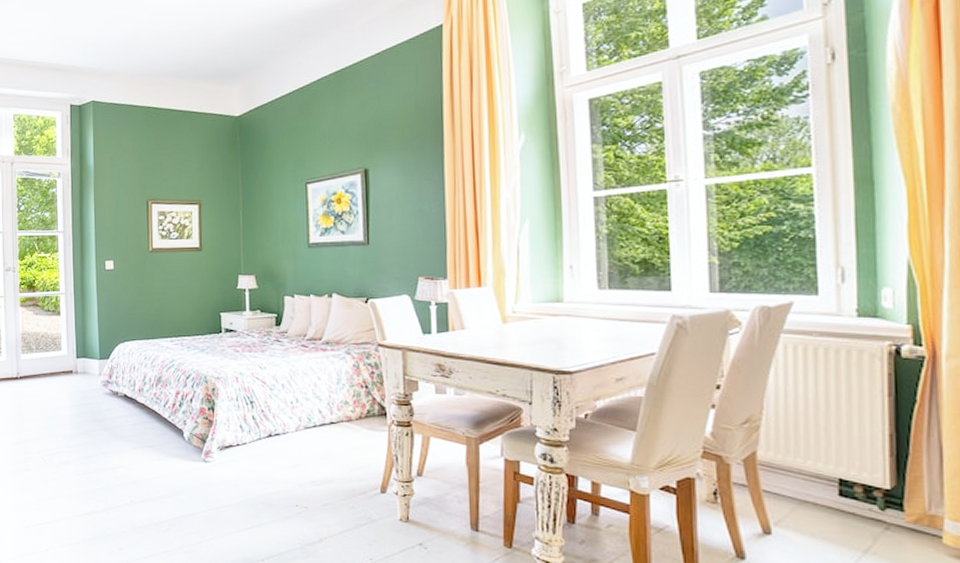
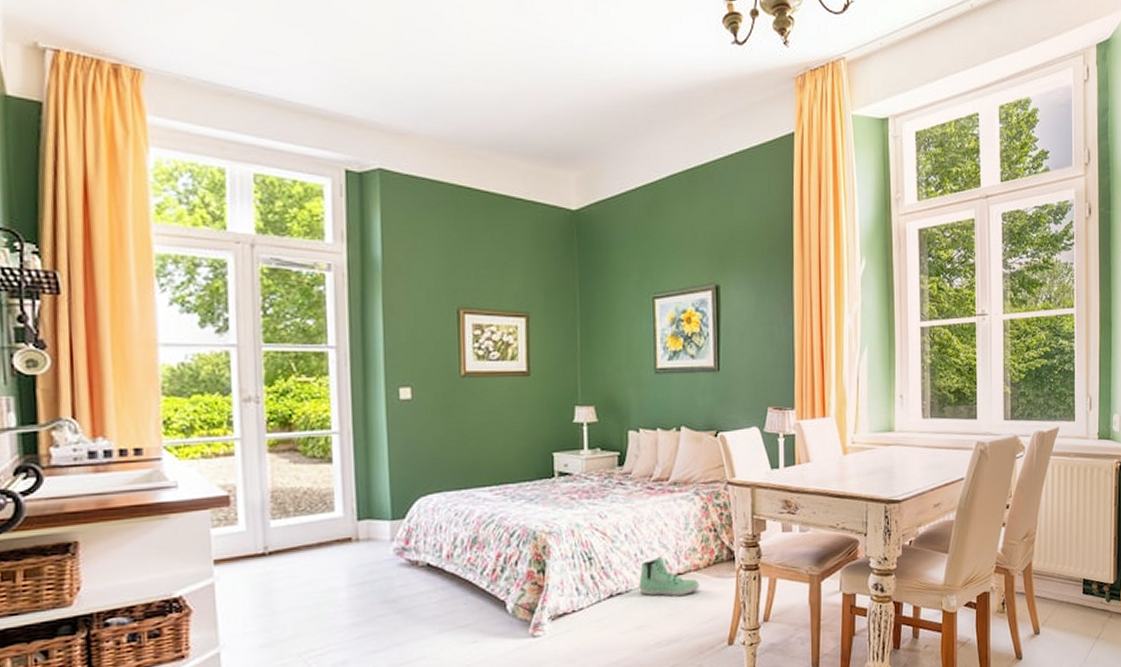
sneaker: none [295,405,352,442] -> present [639,556,700,596]

